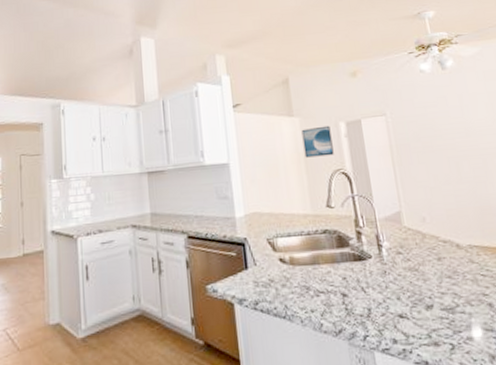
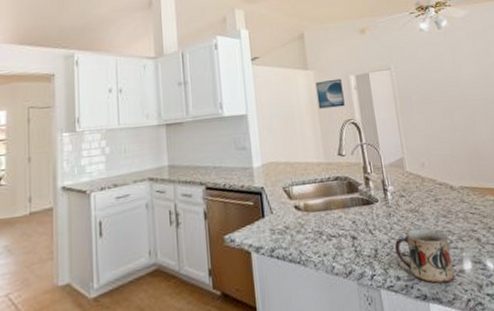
mug: none [390,287,462,350] -> present [394,227,455,284]

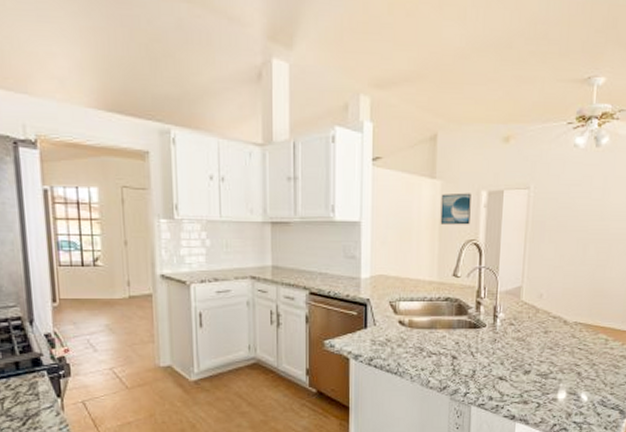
mug: present [394,227,455,284] -> none [493,355,548,408]

